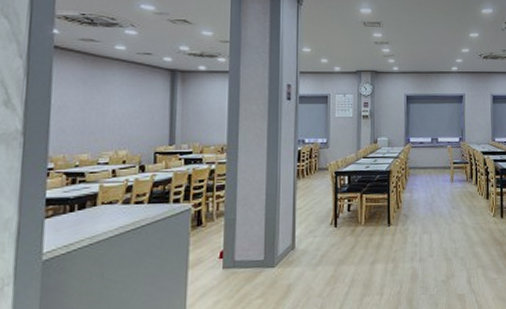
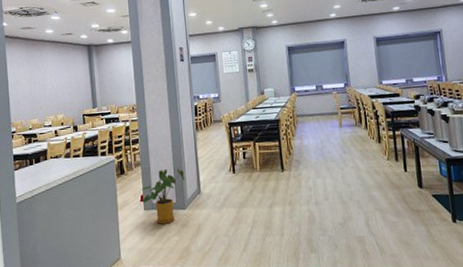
house plant: none [221,220,278,285] -> present [141,168,185,224]

